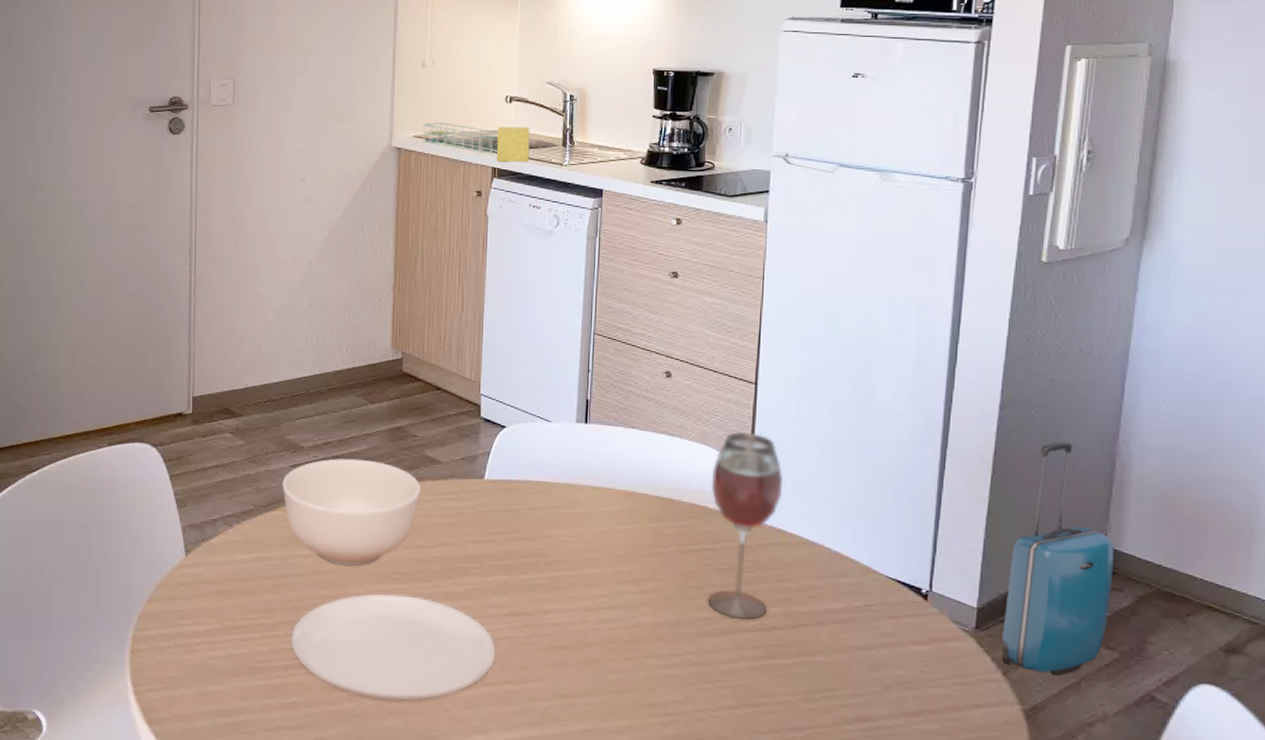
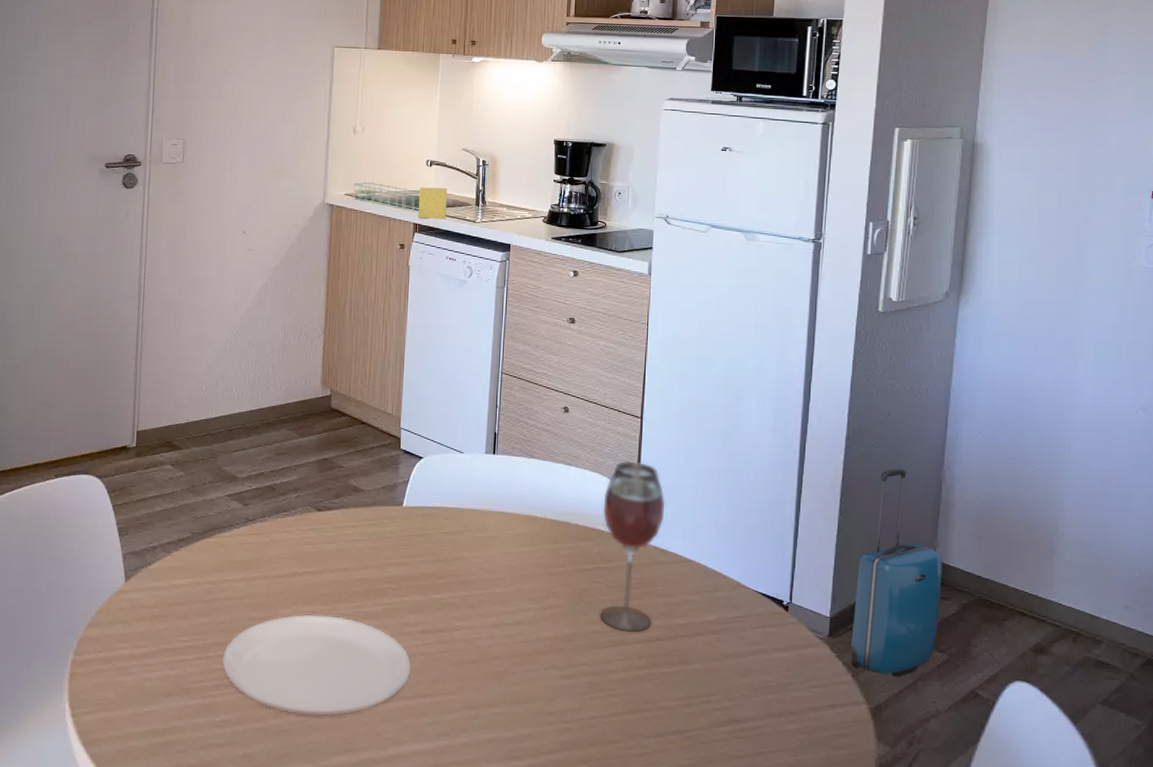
bowl: present [282,458,421,567] -> none [218,487,346,589]

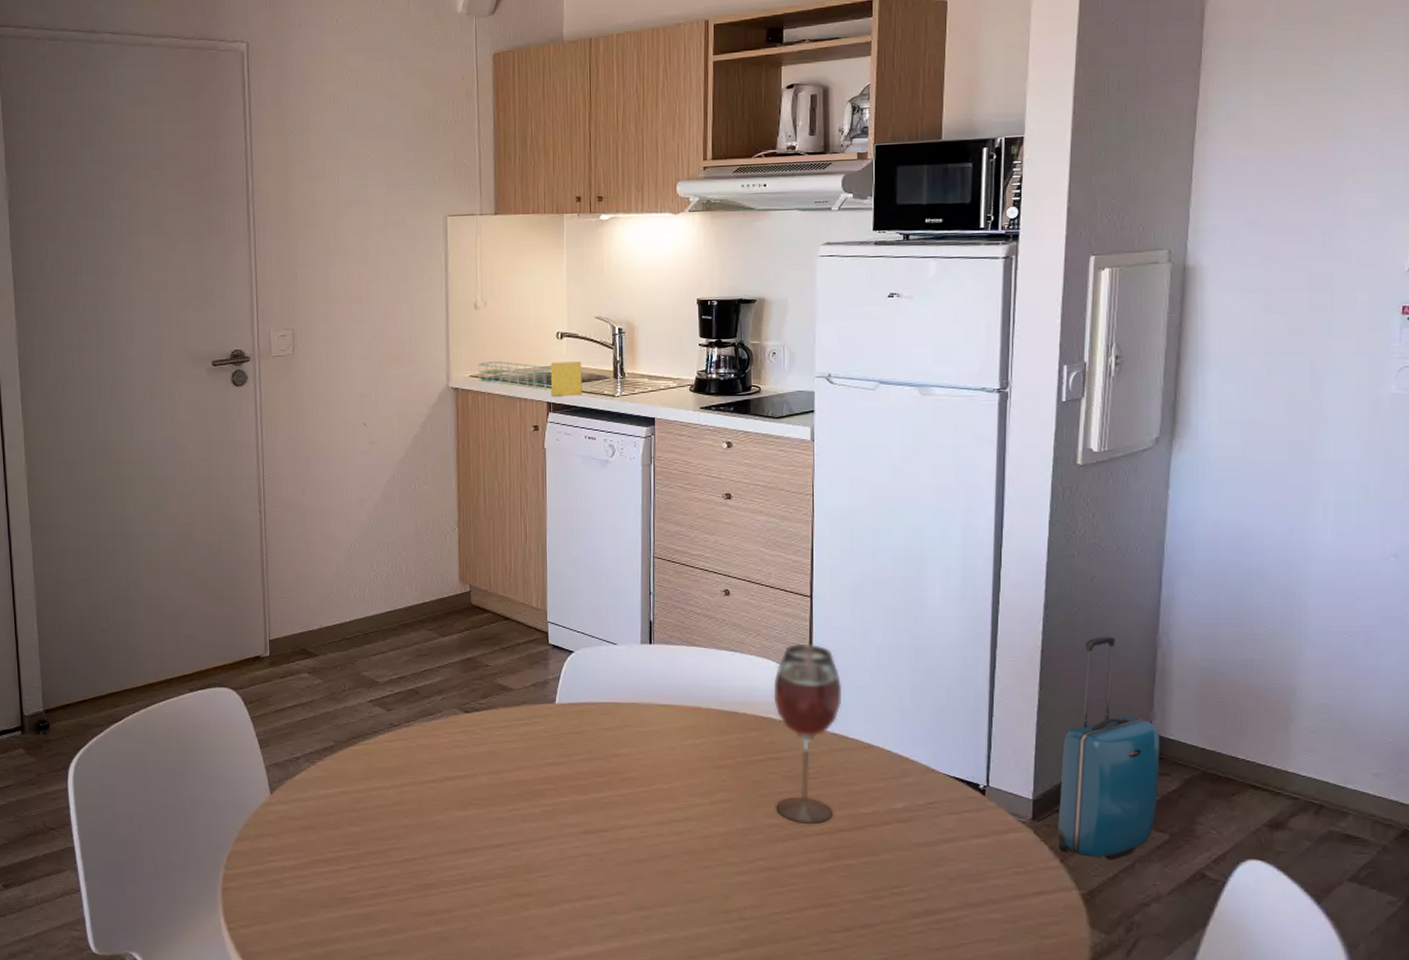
plate: present [222,614,412,717] -> none [377,819,576,923]

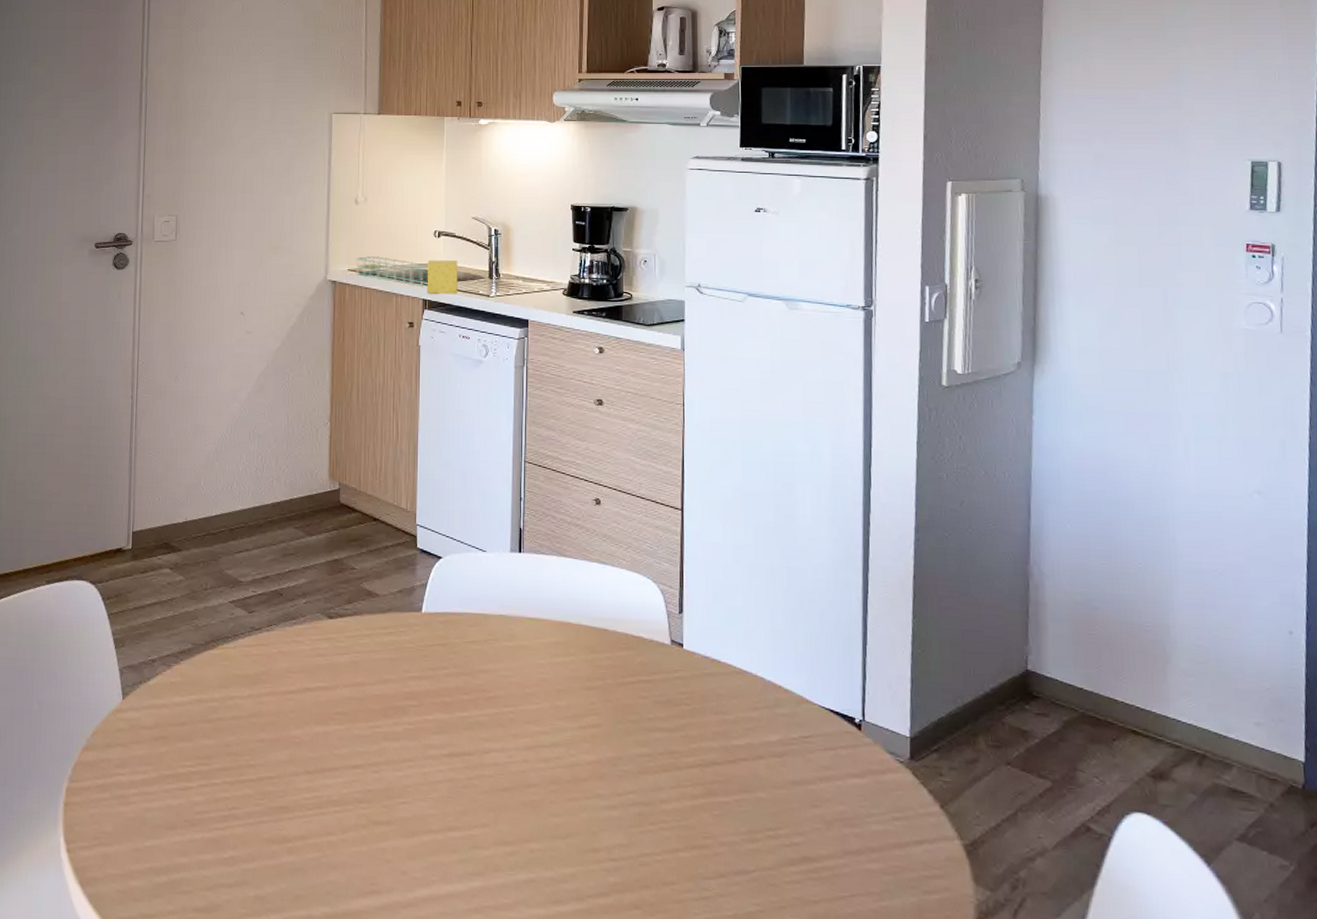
wineglass: present [773,643,843,825] -> none [644,558,714,756]
suitcase: present [1058,636,1160,860] -> none [936,564,1038,808]

